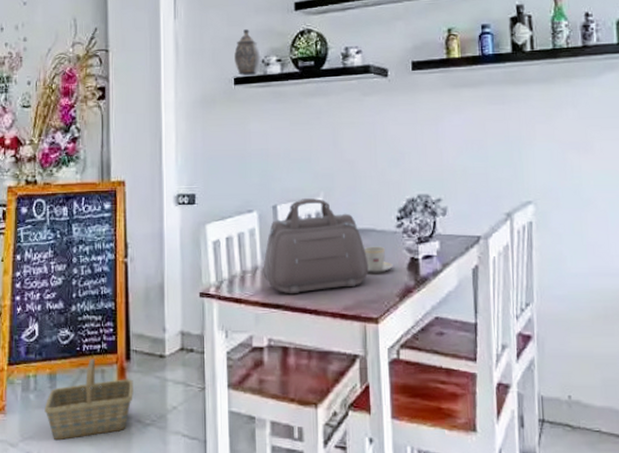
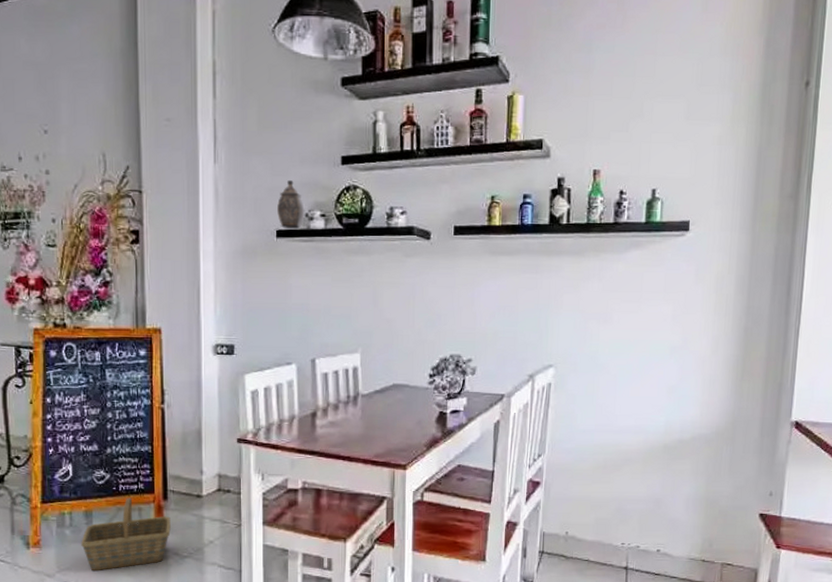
handbag: present [263,198,369,294] -> none [300,354,400,442]
teacup: present [364,246,393,273] -> none [397,400,423,425]

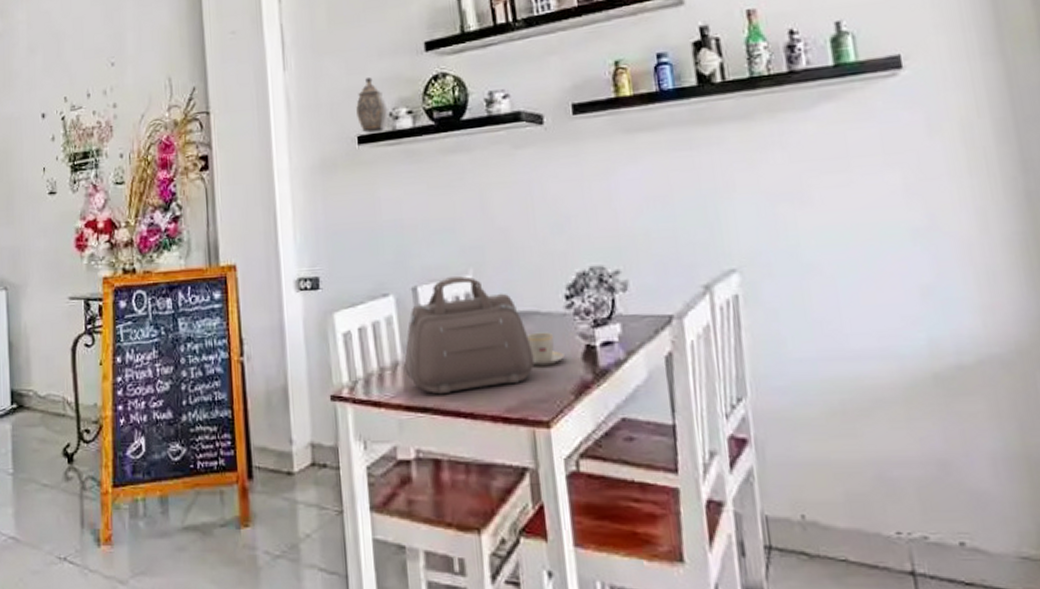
basket: present [81,497,171,571] -> none [156,477,259,577]
handbag: none [300,354,400,442] -> present [404,276,535,395]
teacup: none [397,400,423,425] -> present [527,332,565,366]

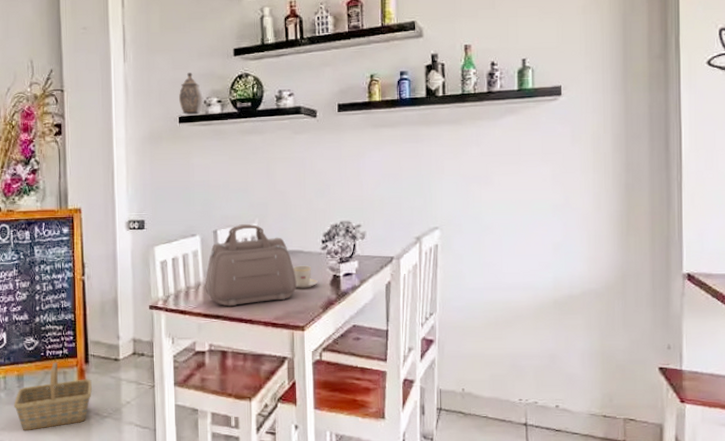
basket: none [156,477,259,577] -> present [14,362,92,431]

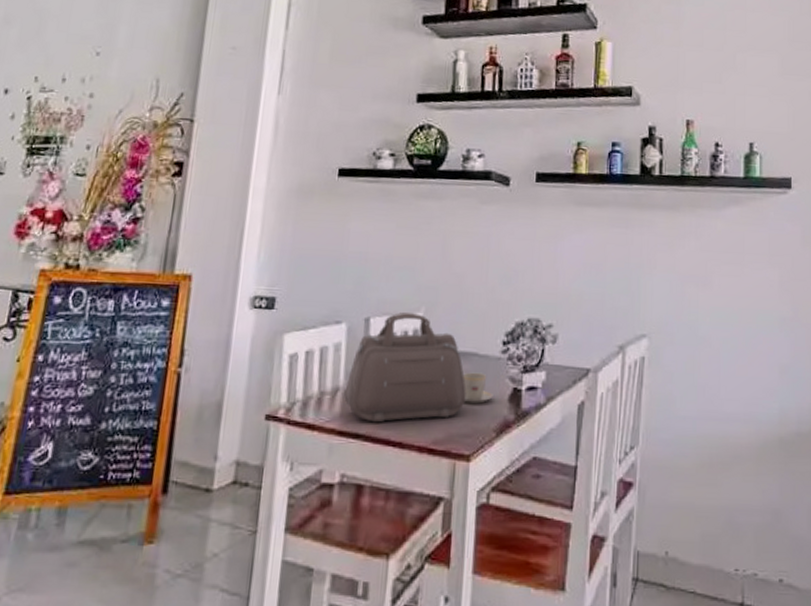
basket: present [14,362,92,431] -> none [44,489,167,594]
decorative jar: present [179,73,203,115] -> none [341,116,373,168]

